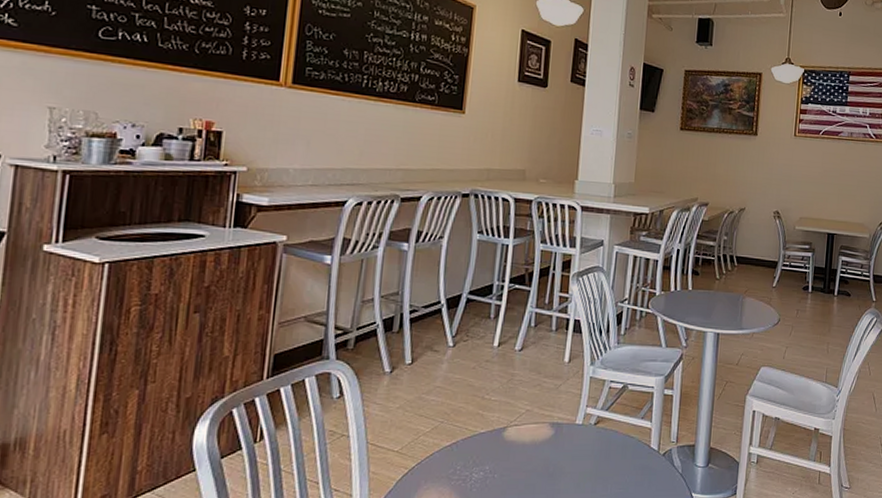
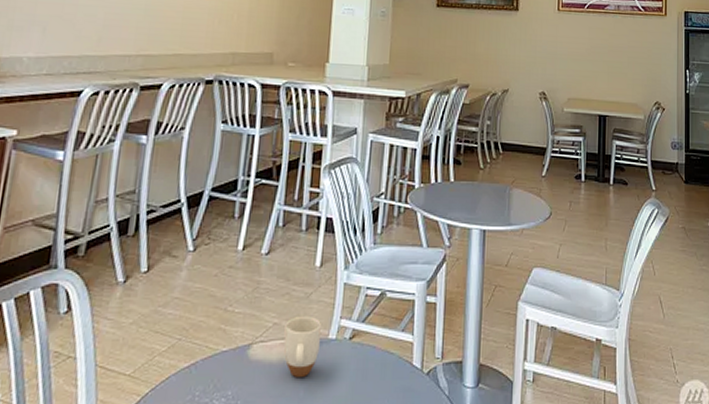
mug: none [535,404,570,457] -> present [283,315,322,378]

